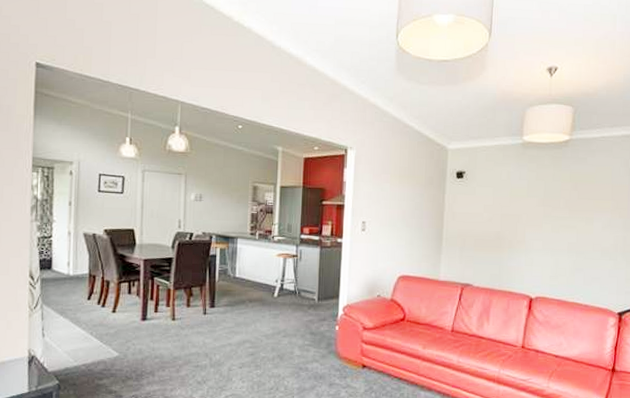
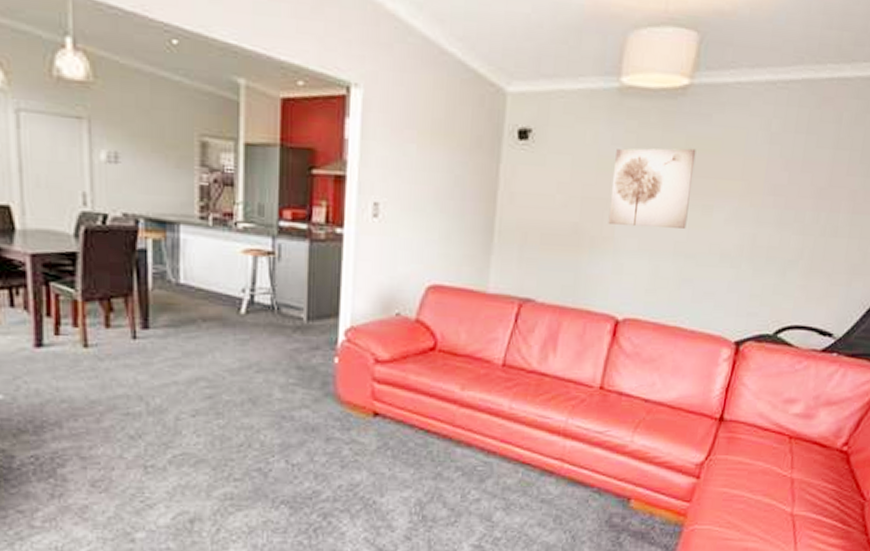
wall art: none [520,180,578,235] -> present [608,148,696,230]

